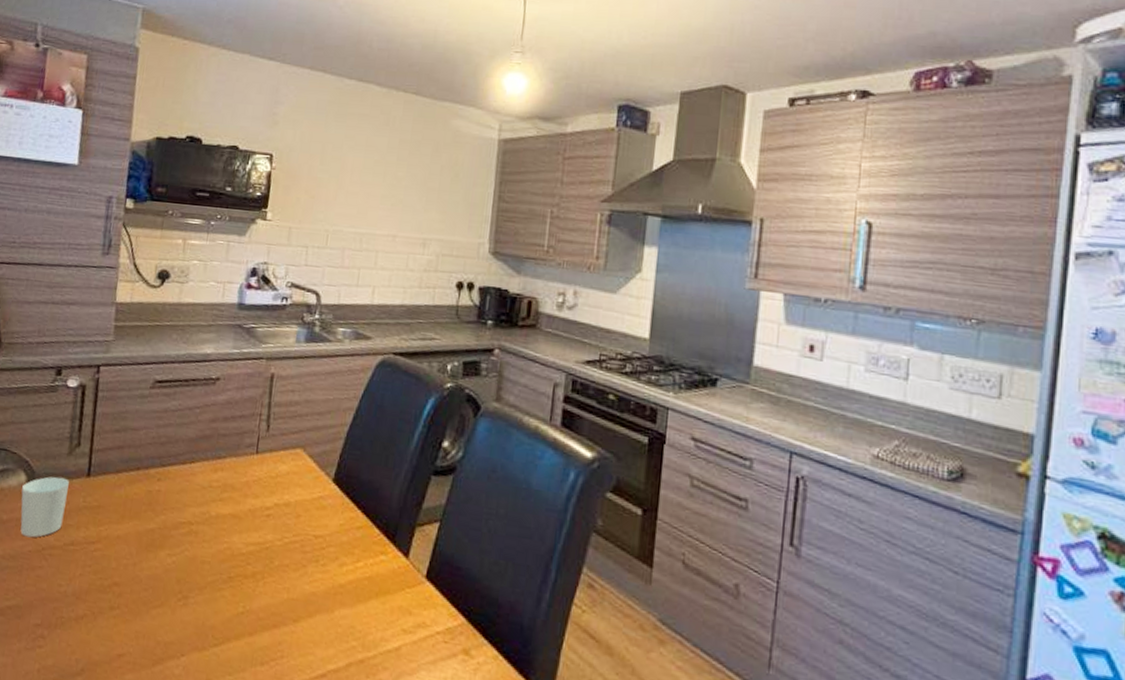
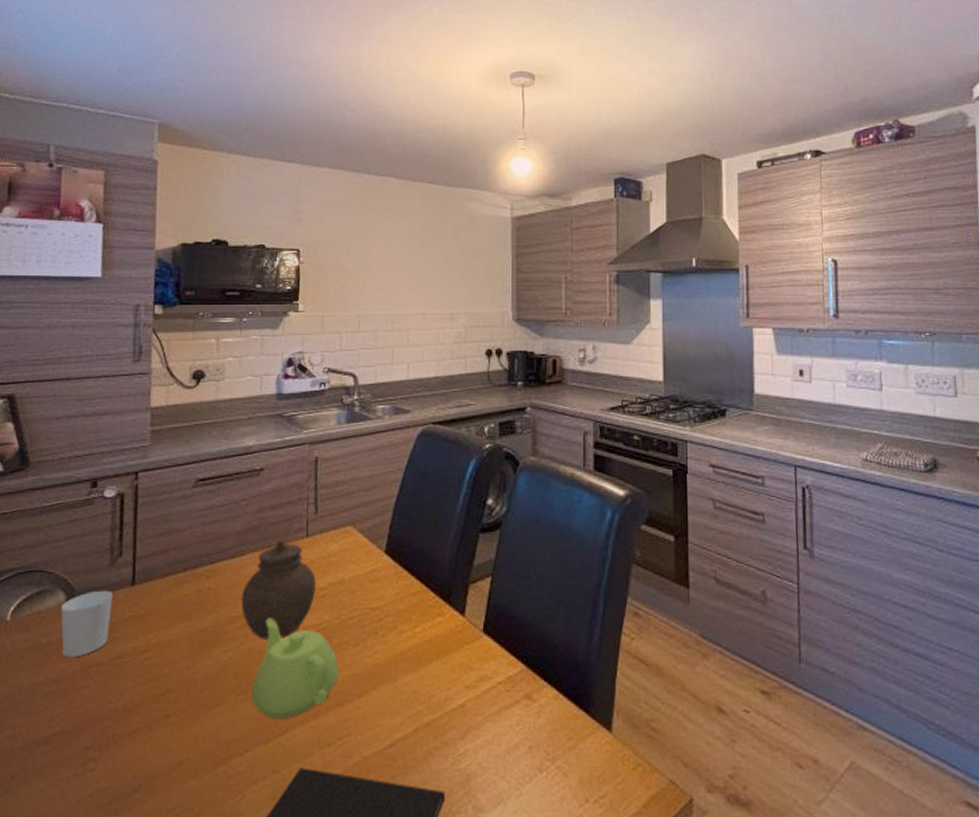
jar: none [188,452,263,551] -> present [241,539,316,640]
teapot: none [191,529,278,631] -> present [251,618,339,719]

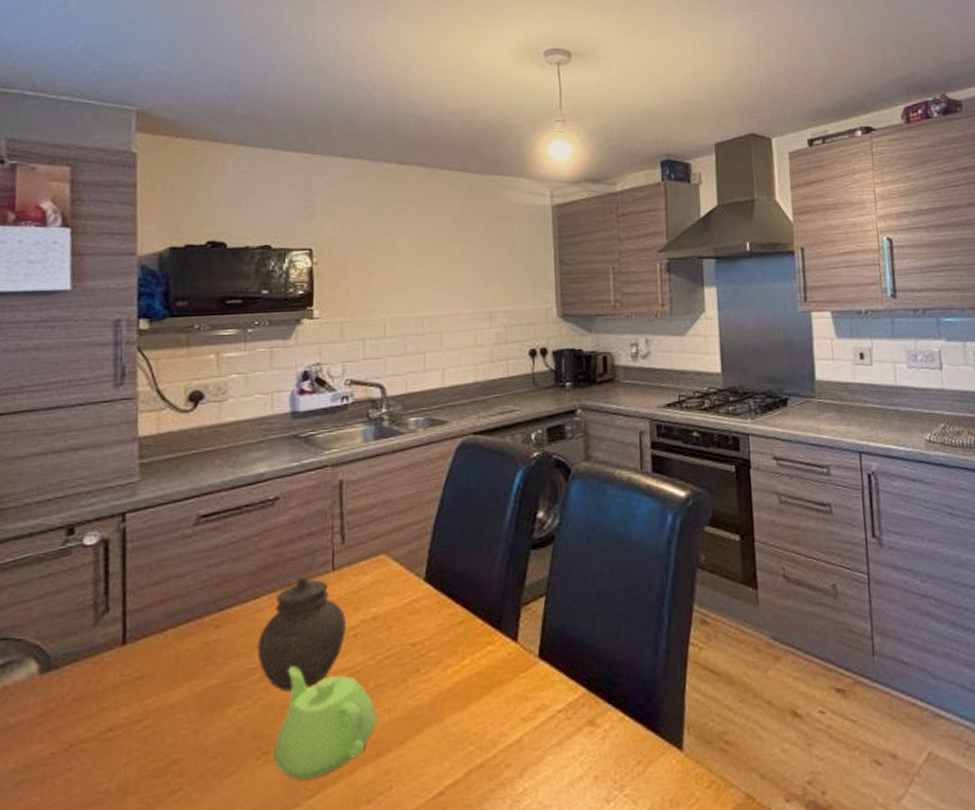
cup: present [60,590,113,658] -> none [33,653,98,738]

